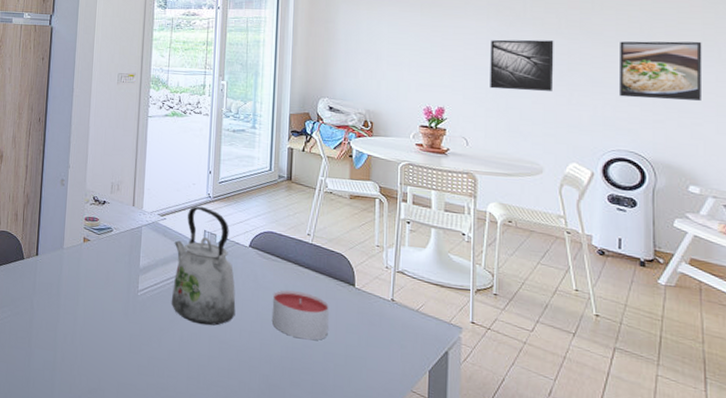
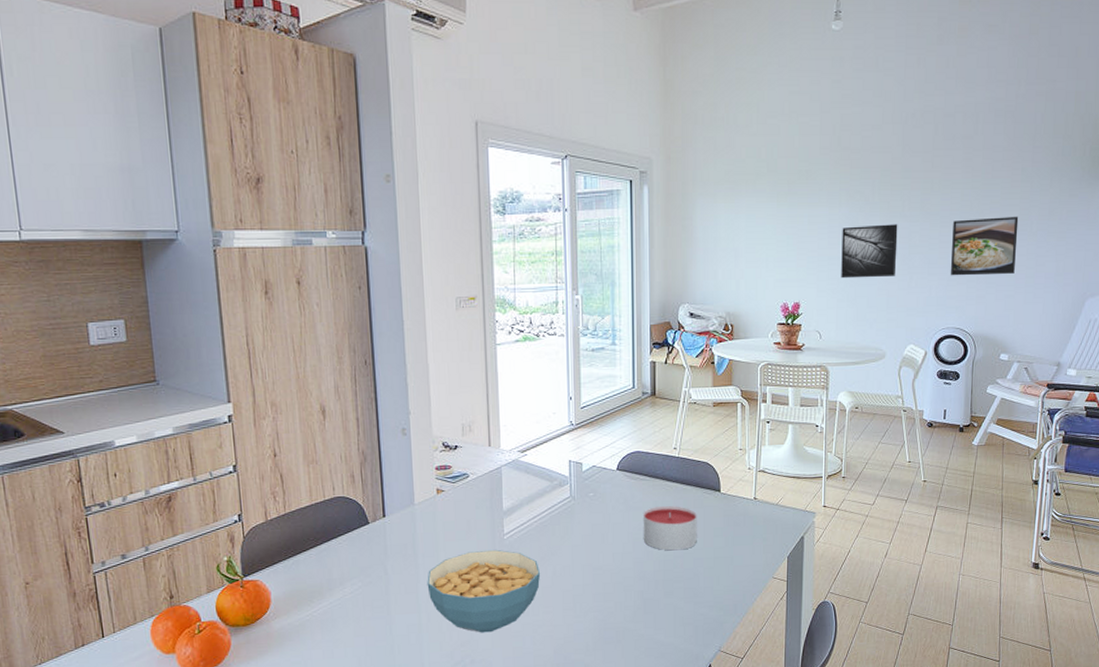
cereal bowl: none [65,301,169,385] -> present [427,549,541,633]
kettle: present [171,206,236,326] -> none [538,436,607,556]

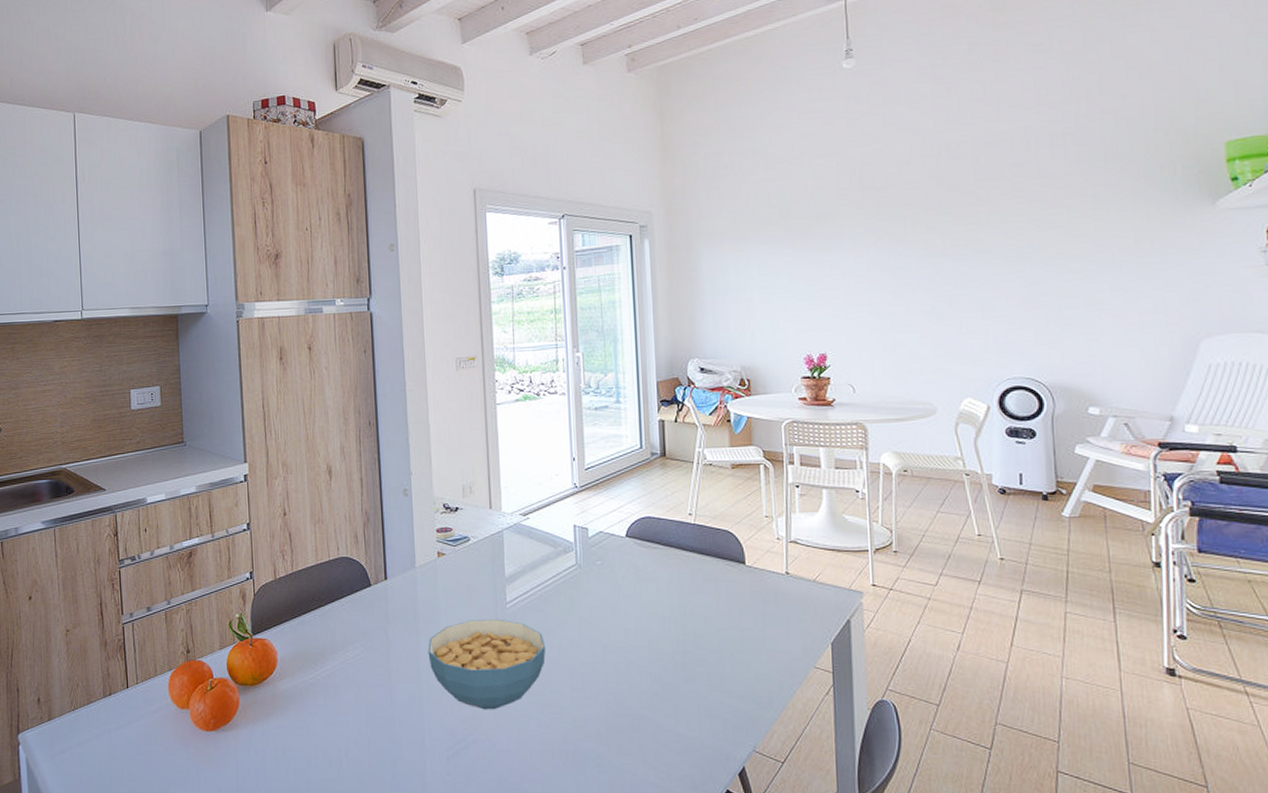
candle: present [643,506,697,551] -> none [656,579,721,629]
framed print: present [841,224,898,279] -> none [871,264,942,326]
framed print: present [950,216,1019,276] -> none [1009,247,1097,319]

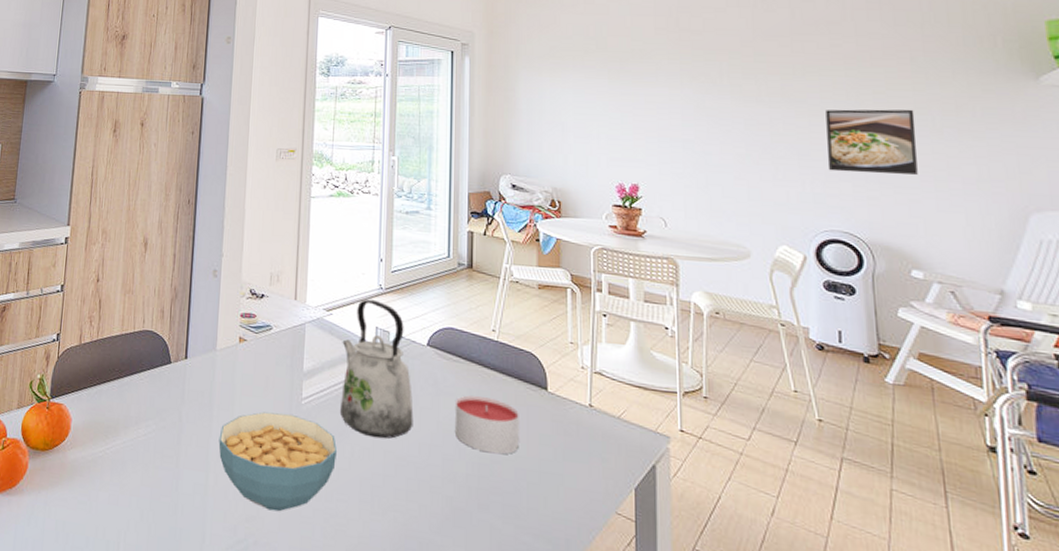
kettle: none [541,499,618,630] -> present [339,299,414,439]
candle: none [656,579,721,629] -> present [454,395,519,455]
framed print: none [1009,247,1097,319] -> present [825,109,918,175]

